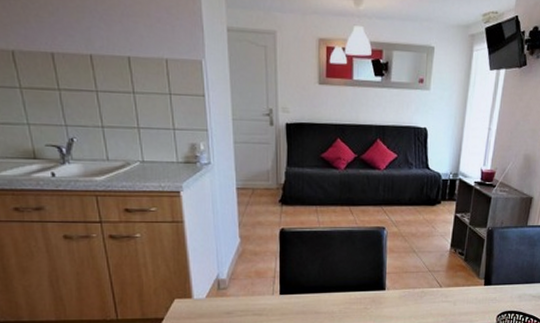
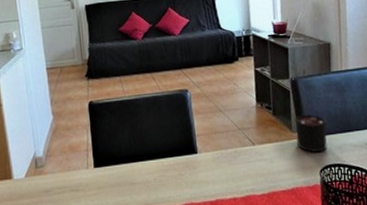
candle: none [481,261,514,300] -> present [294,110,328,153]

